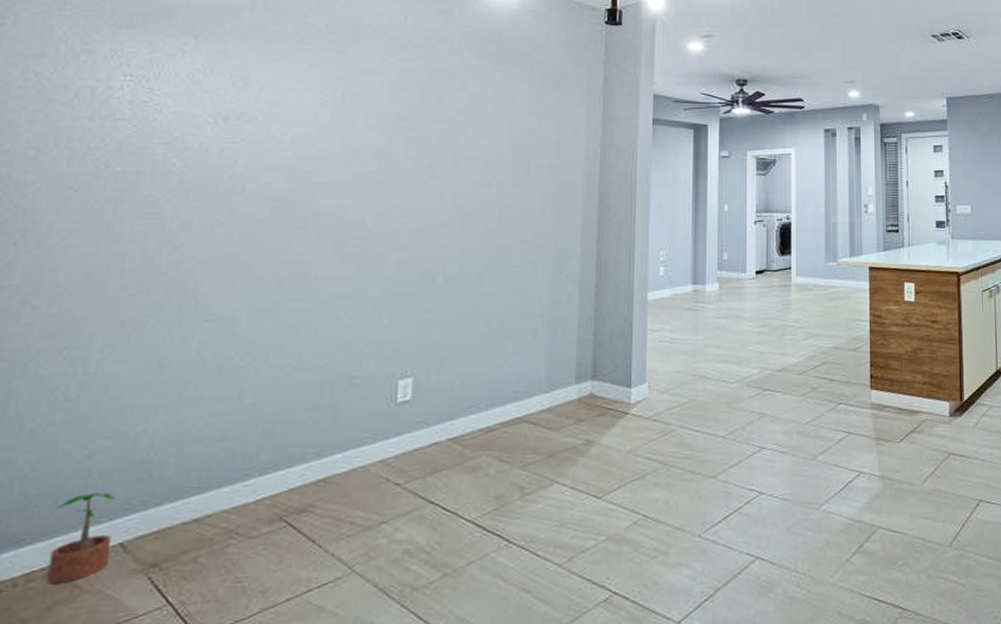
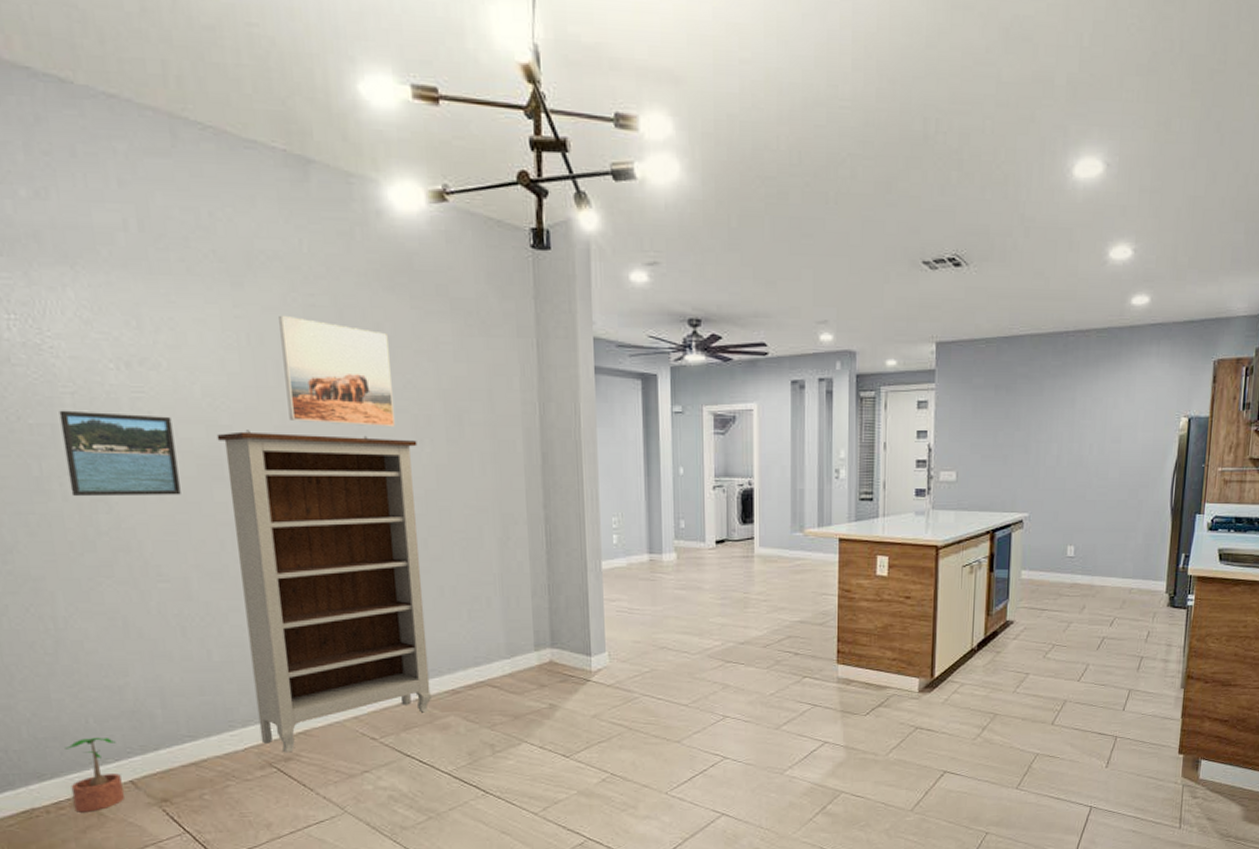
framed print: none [139,159,256,239] -> present [59,410,181,497]
bookshelf: none [276,175,485,504] -> present [216,430,431,753]
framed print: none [368,76,471,172] -> present [279,315,395,428]

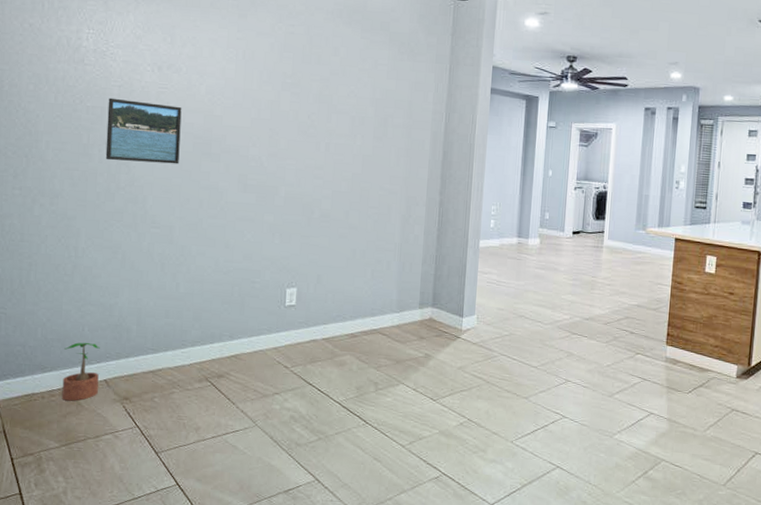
bookshelf: present [216,430,431,753] -> none [203,120,352,371]
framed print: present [279,315,395,428] -> none [263,38,341,125]

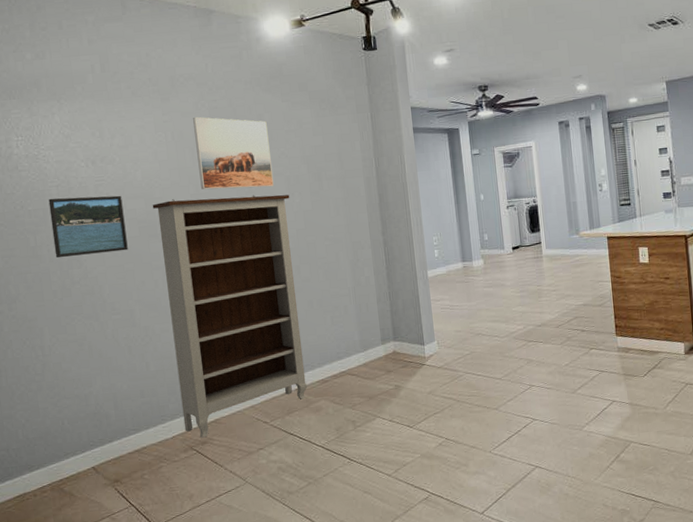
potted plant: present [62,342,100,401] -> none [47,434,88,494]
bookshelf: none [203,120,352,371] -> present [152,195,307,438]
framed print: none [263,38,341,125] -> present [193,116,274,190]

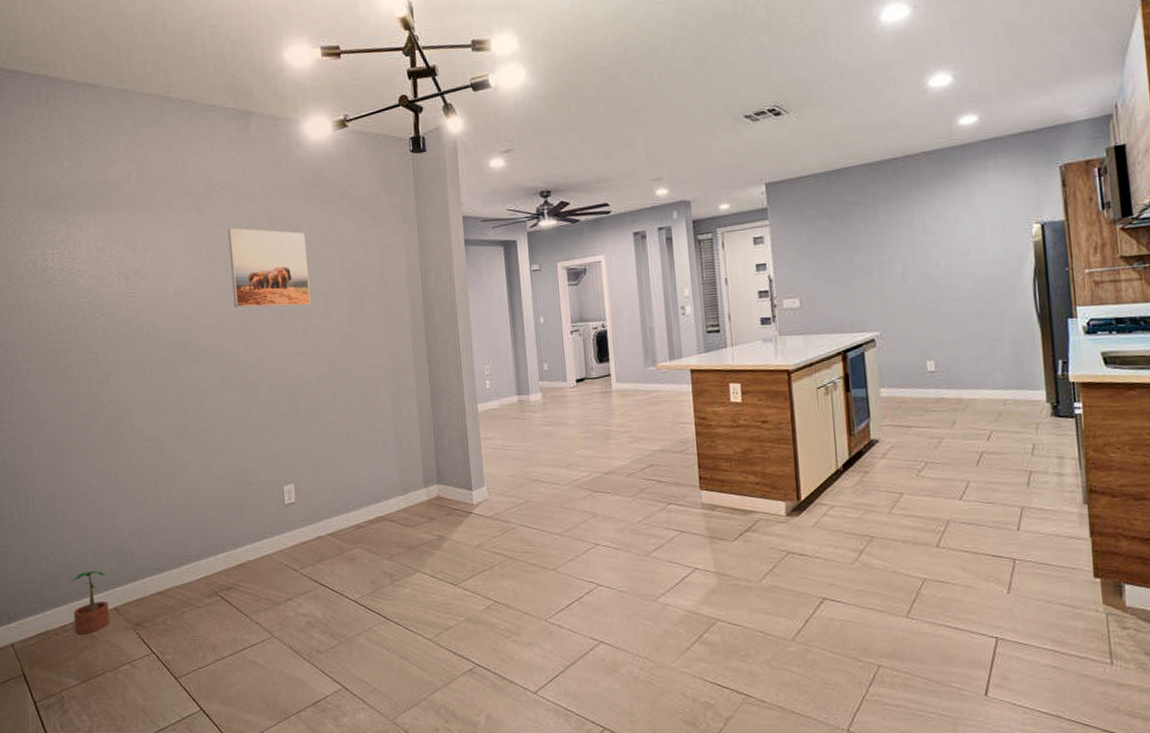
potted plant: none [47,434,88,494] -> present [71,570,110,635]
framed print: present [48,195,128,258] -> none [80,313,158,380]
bookshelf: present [152,195,307,438] -> none [183,314,340,583]

